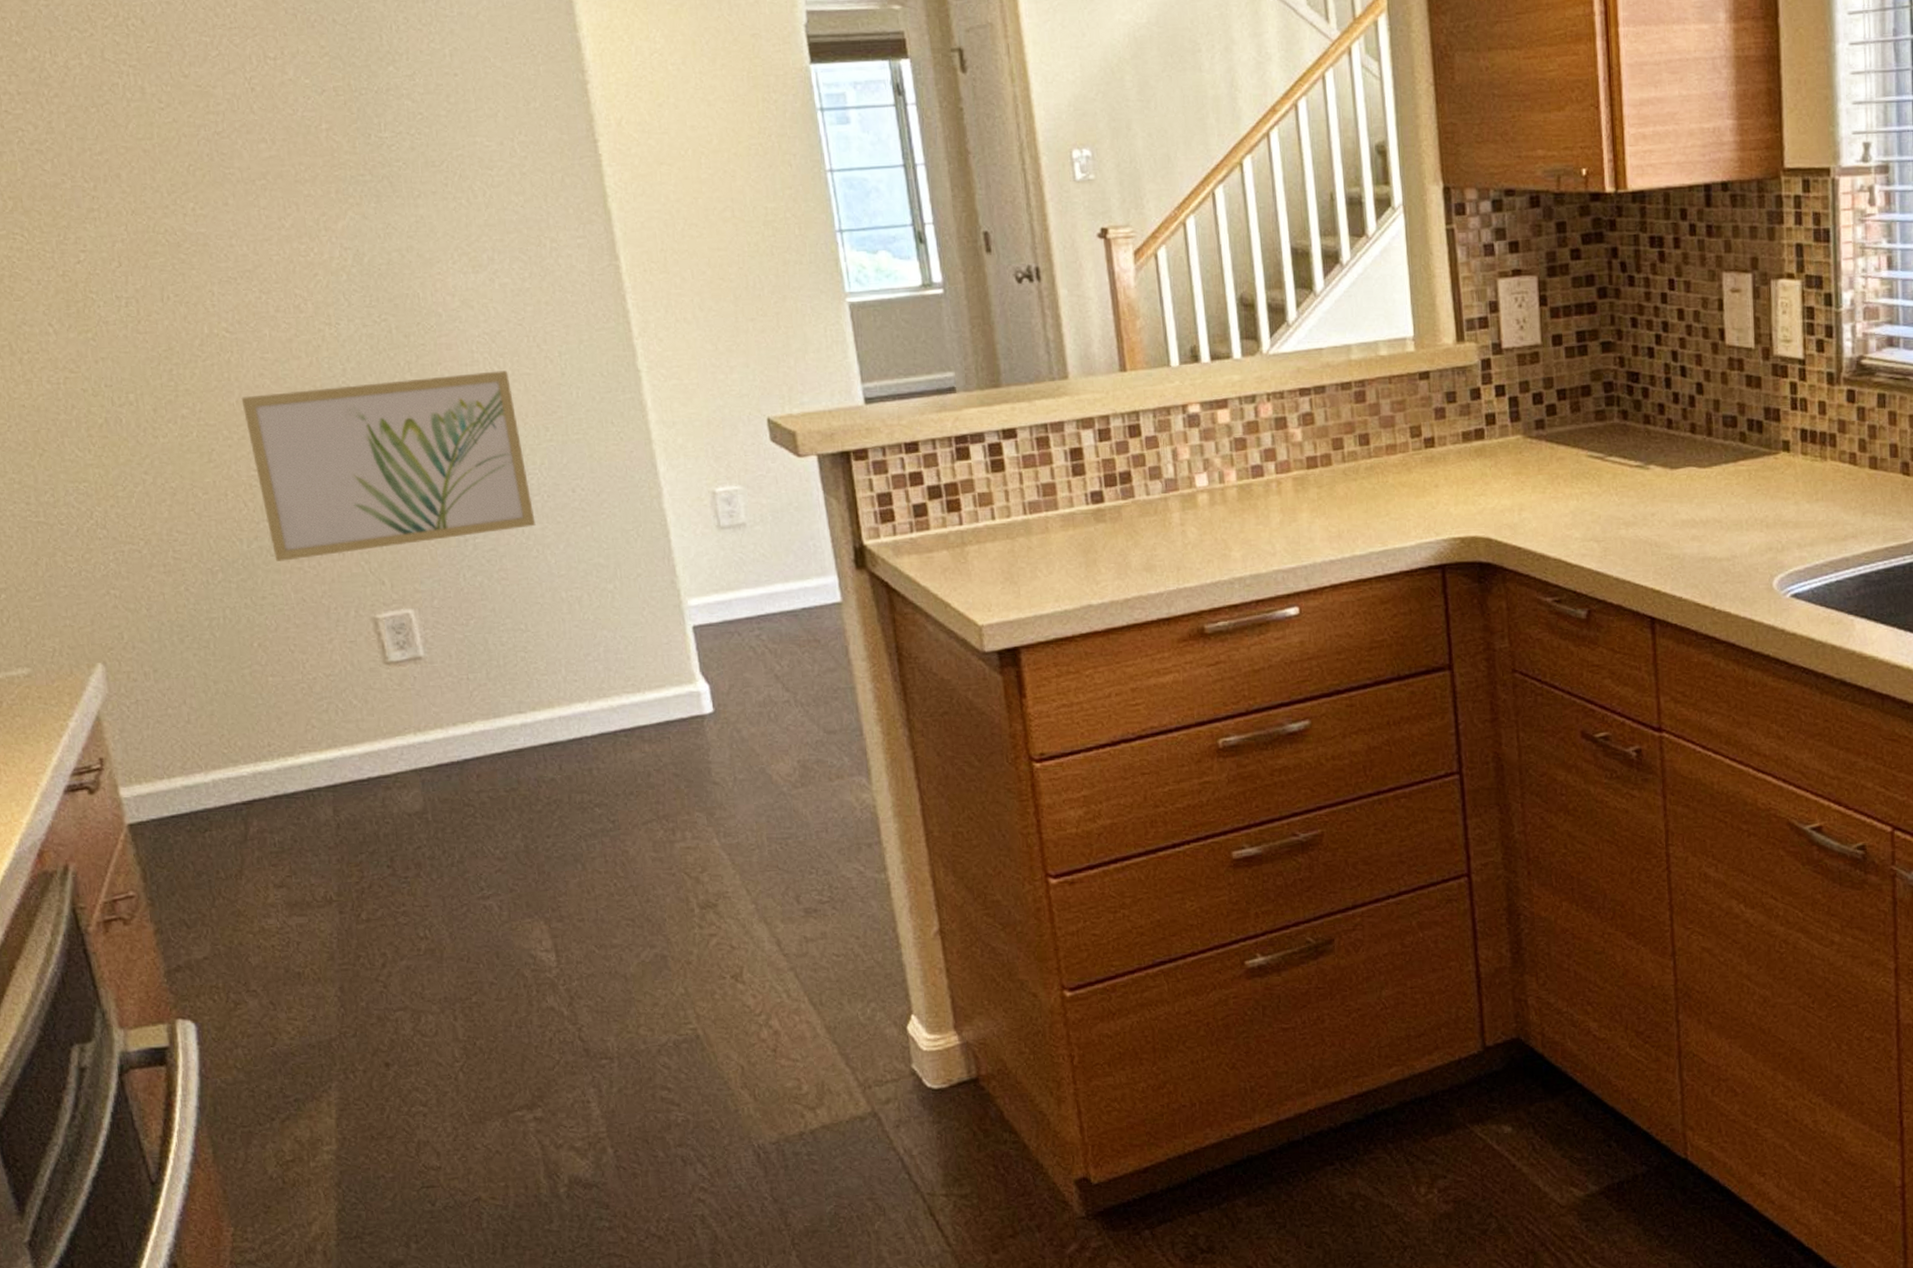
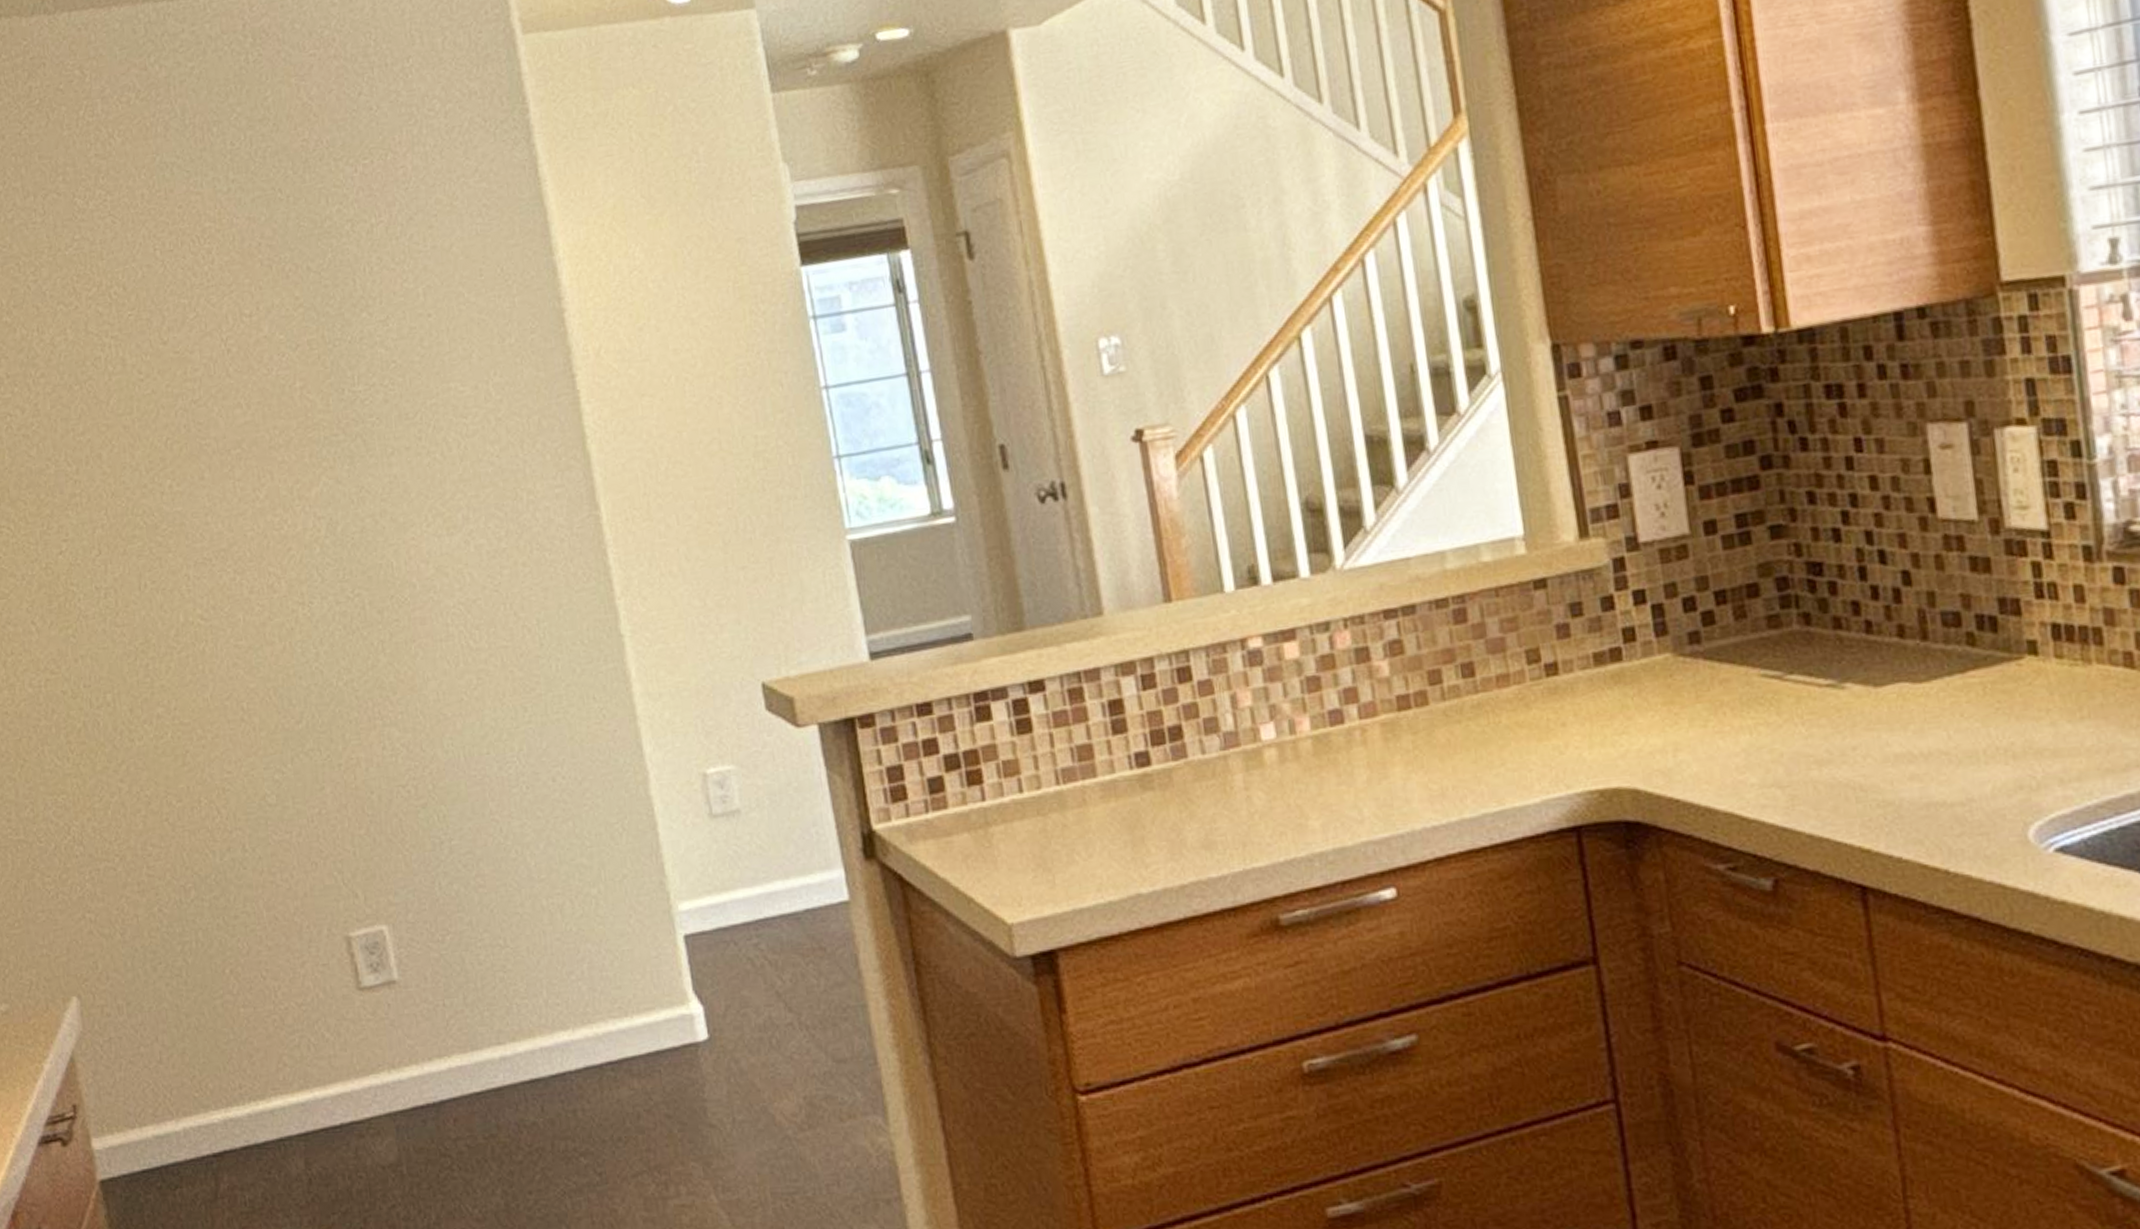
wall art: present [241,370,536,561] -> none [215,644,514,875]

